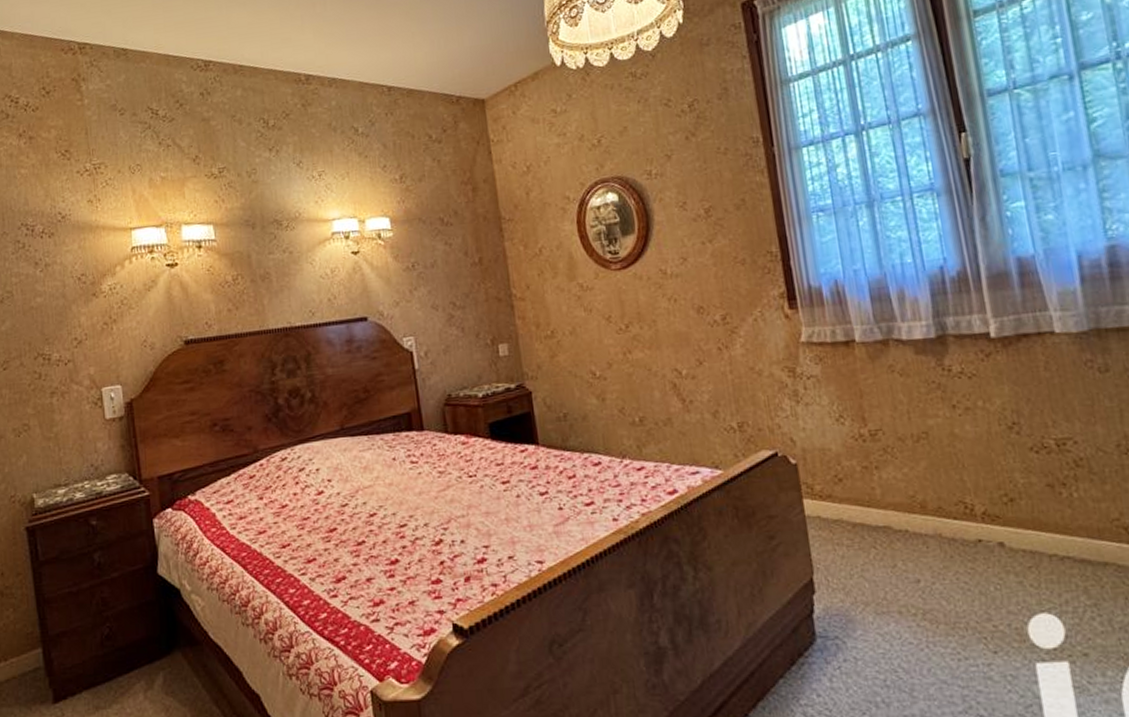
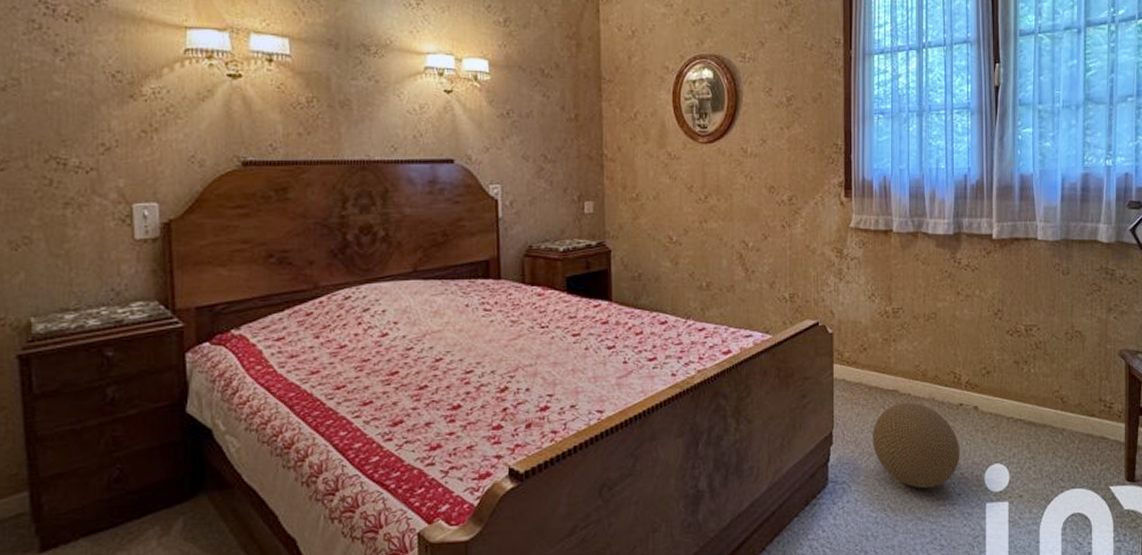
decorative ball: none [864,540,989,645] -> present [872,402,960,489]

